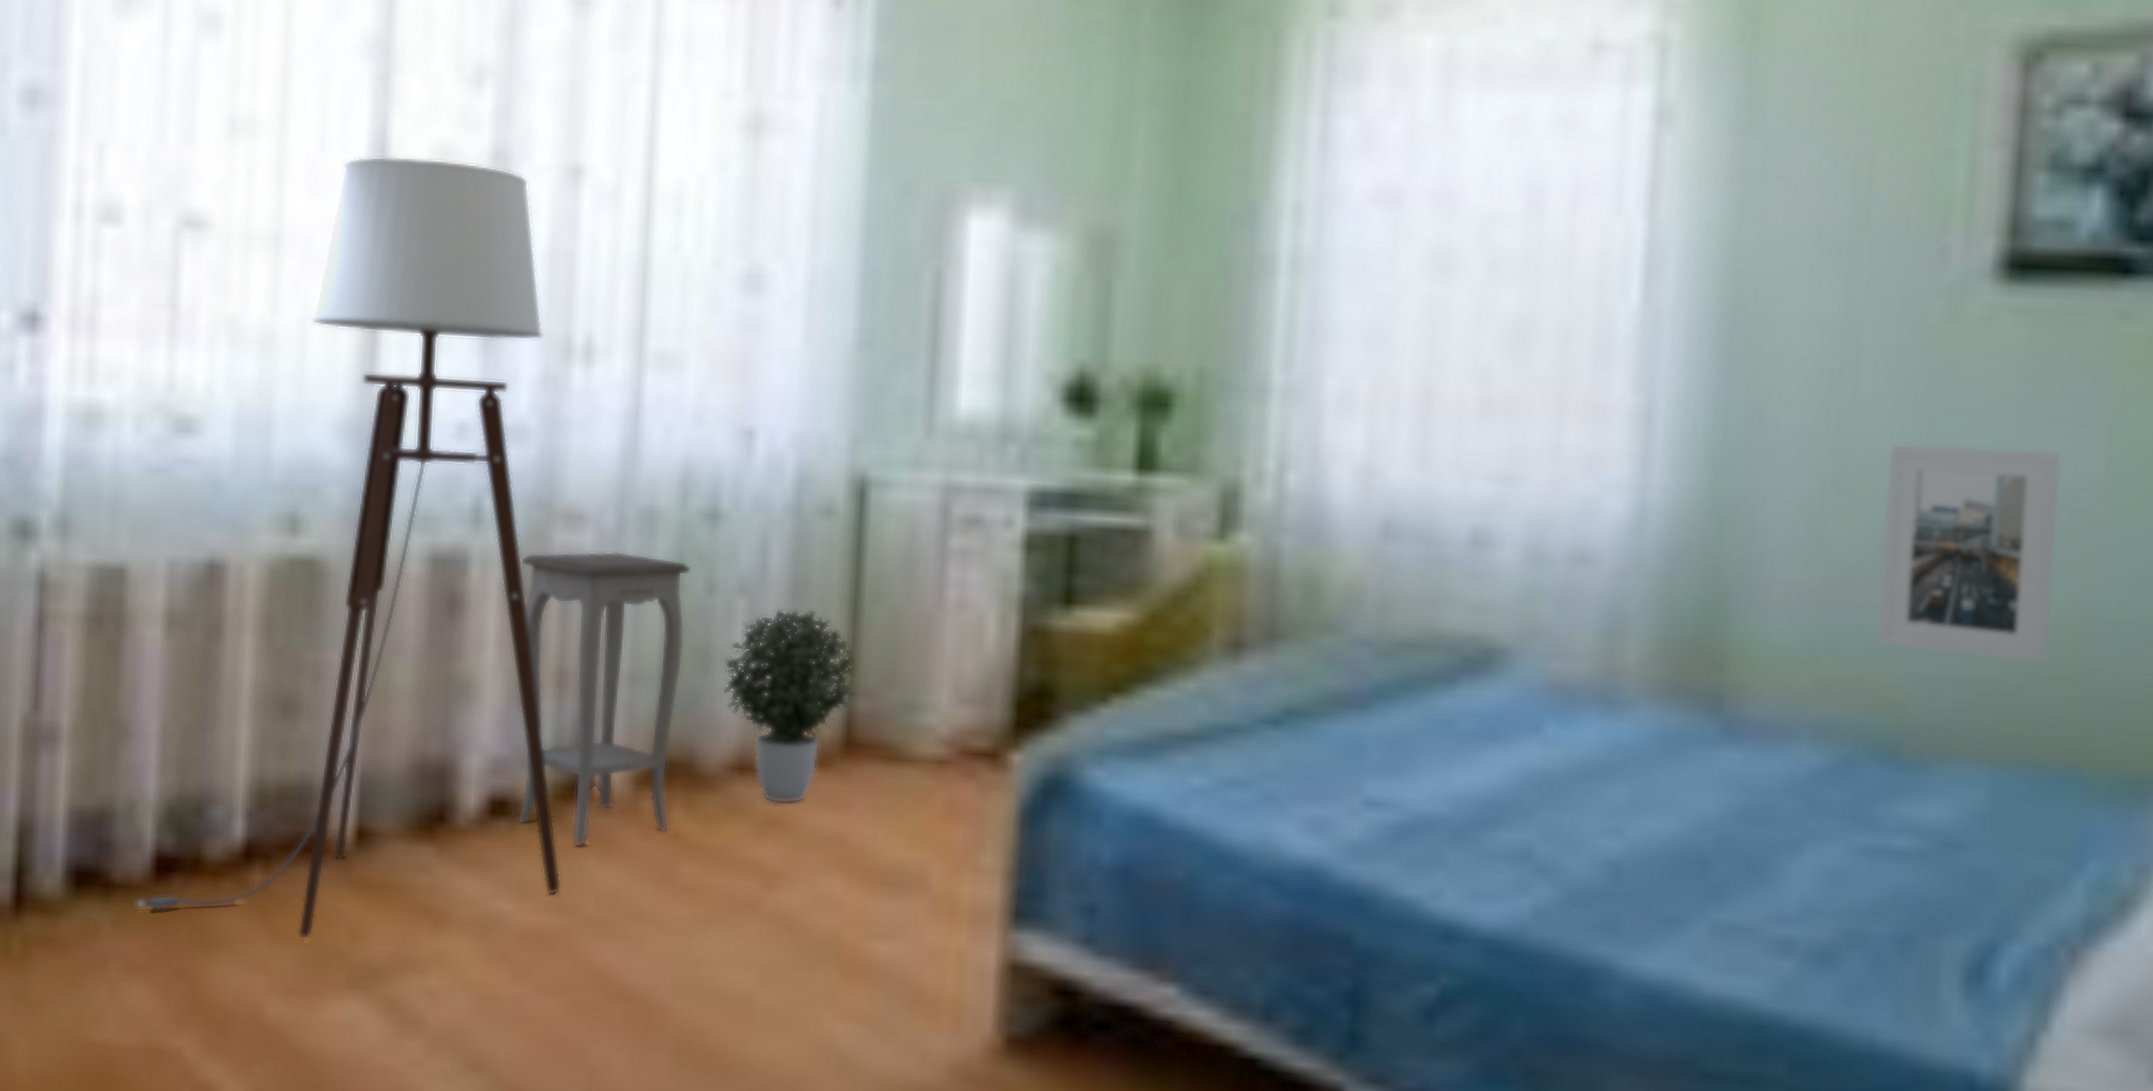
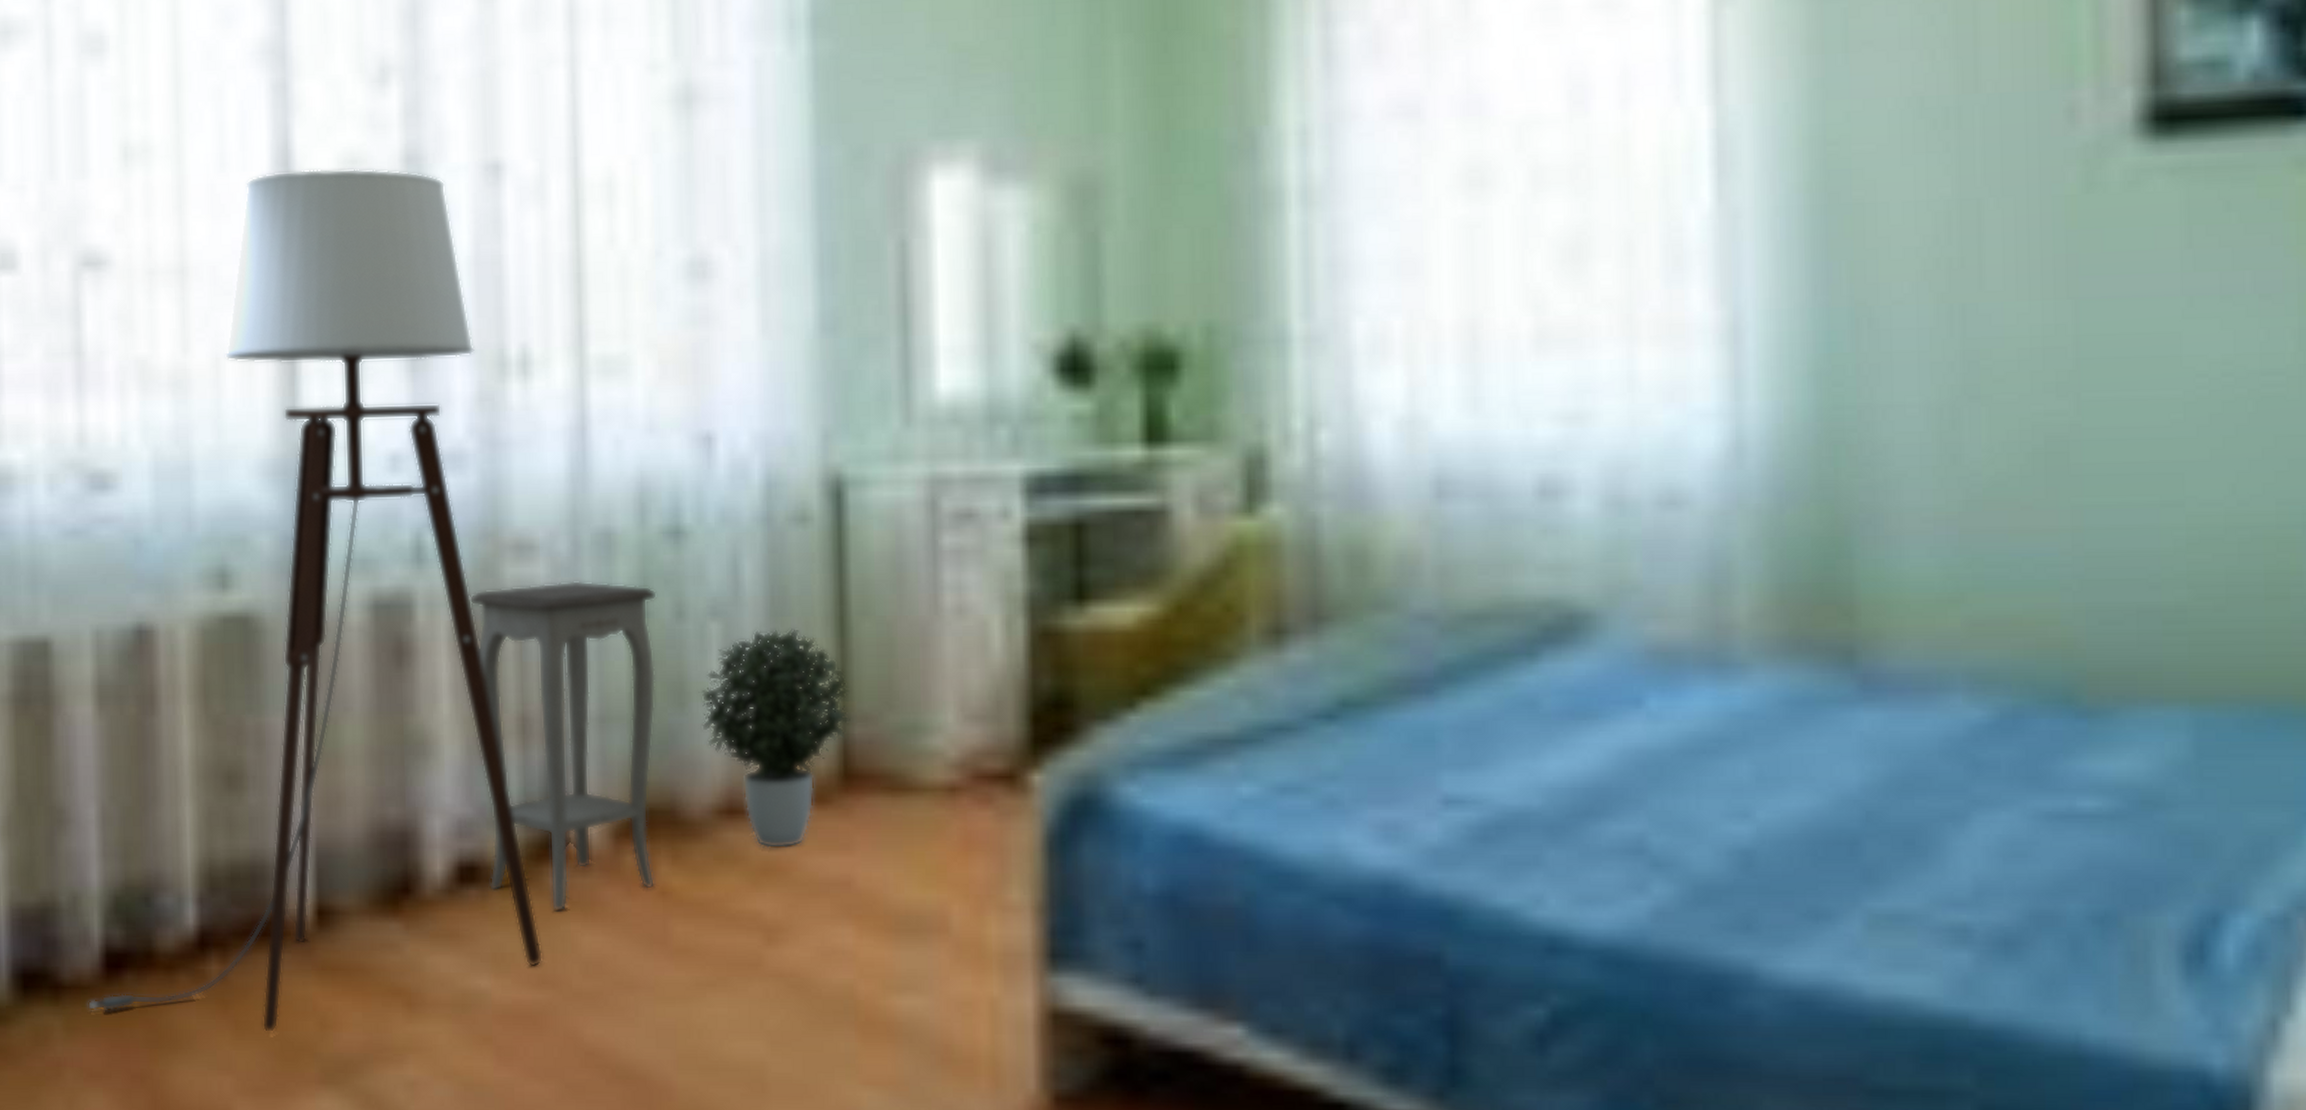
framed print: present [1876,443,2062,664] -> none [2028,328,2249,582]

